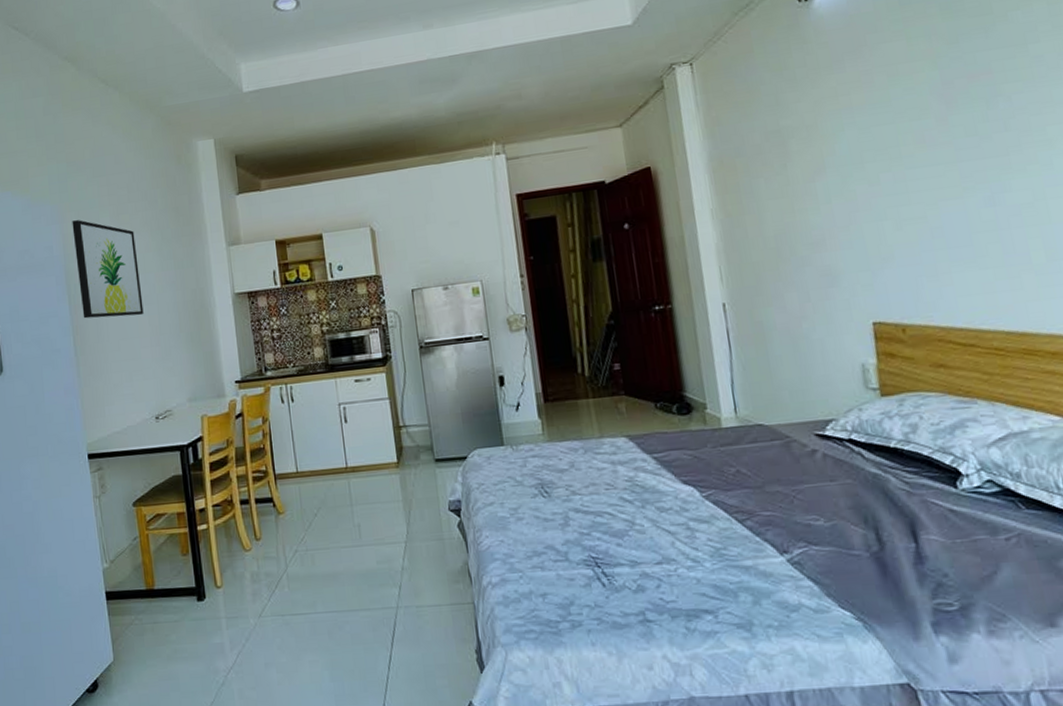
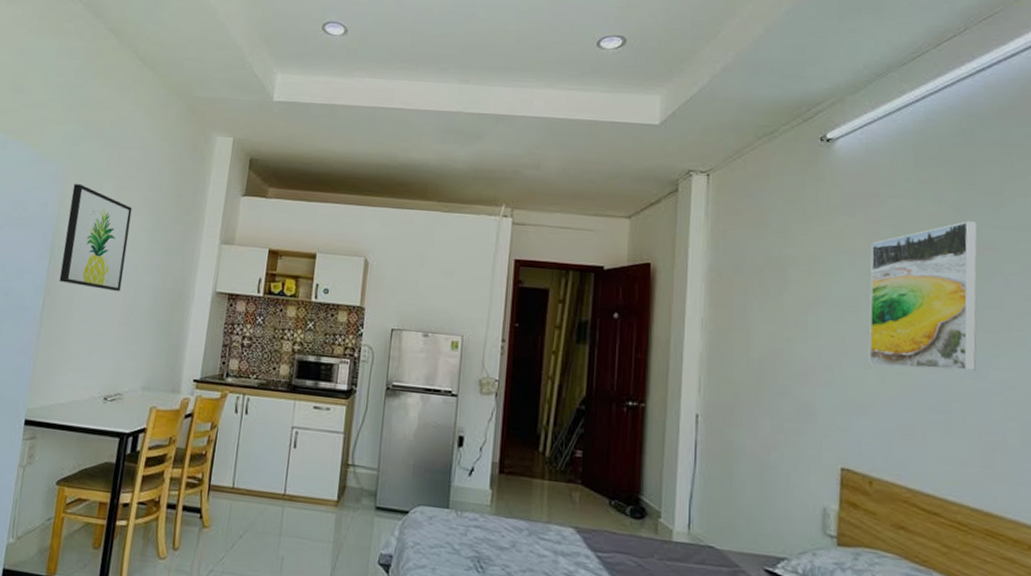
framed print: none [867,48,991,218] -> present [868,221,978,372]

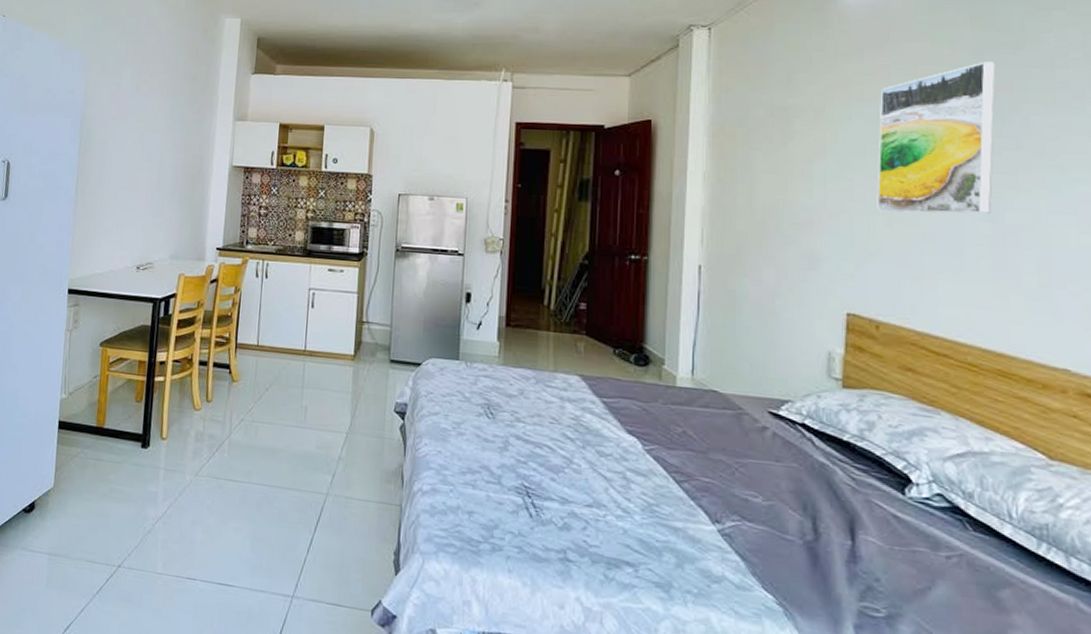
wall art: present [59,184,133,292] -> none [89,71,151,170]

